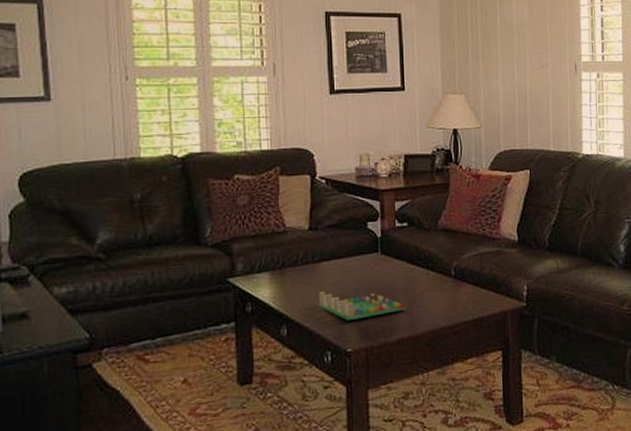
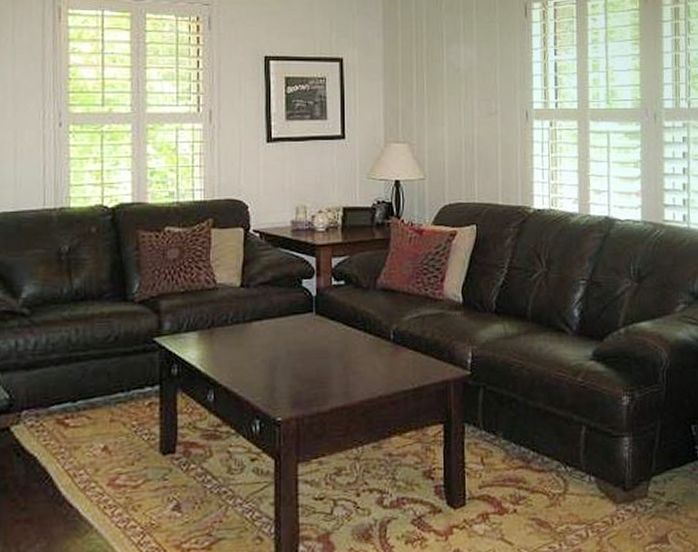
board game: present [318,291,406,321] -> none [247,354,340,387]

